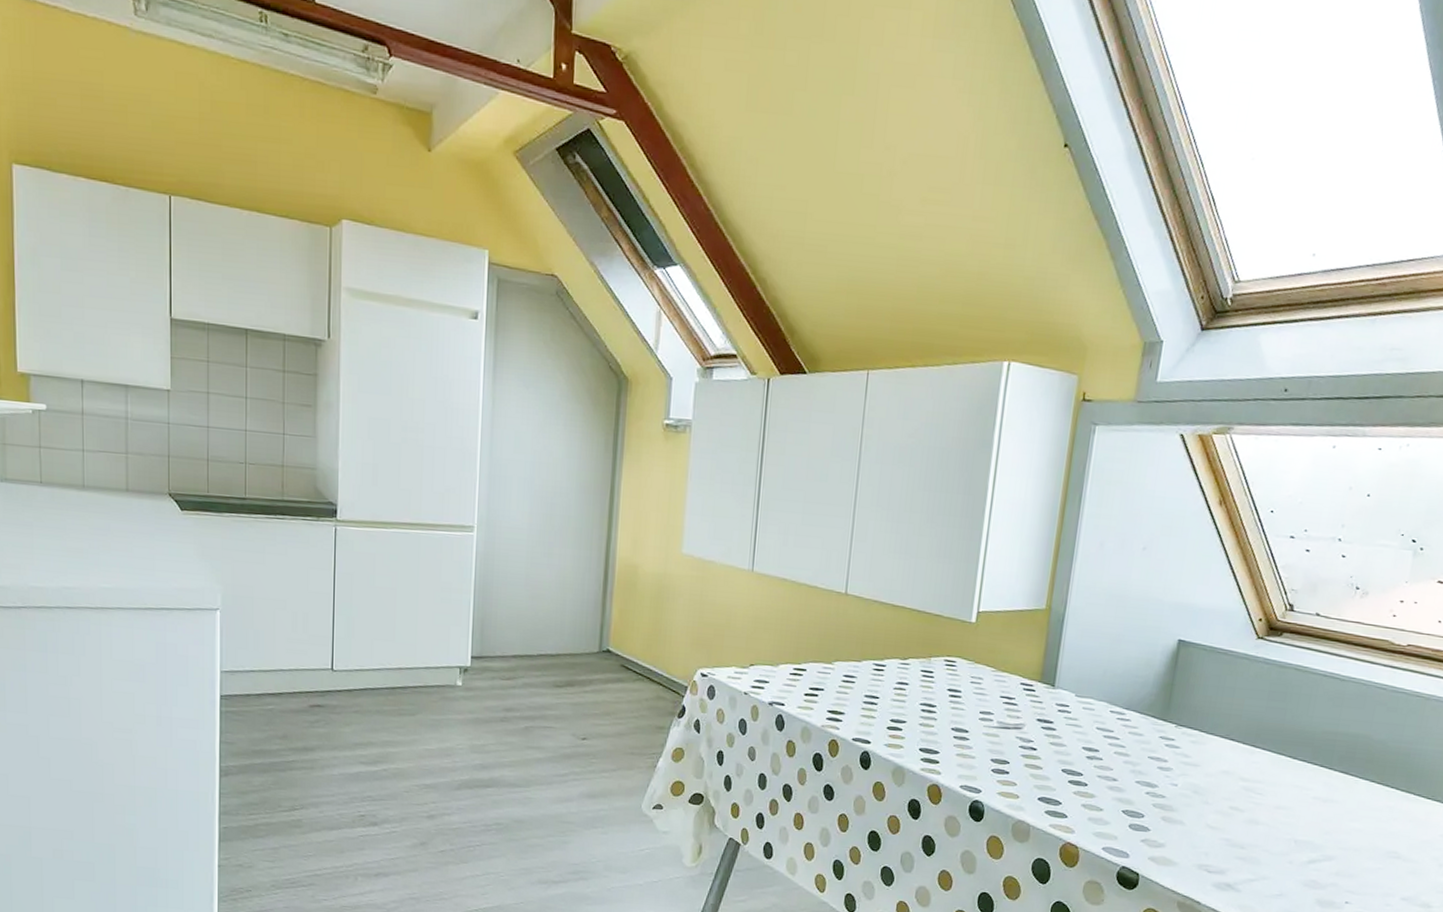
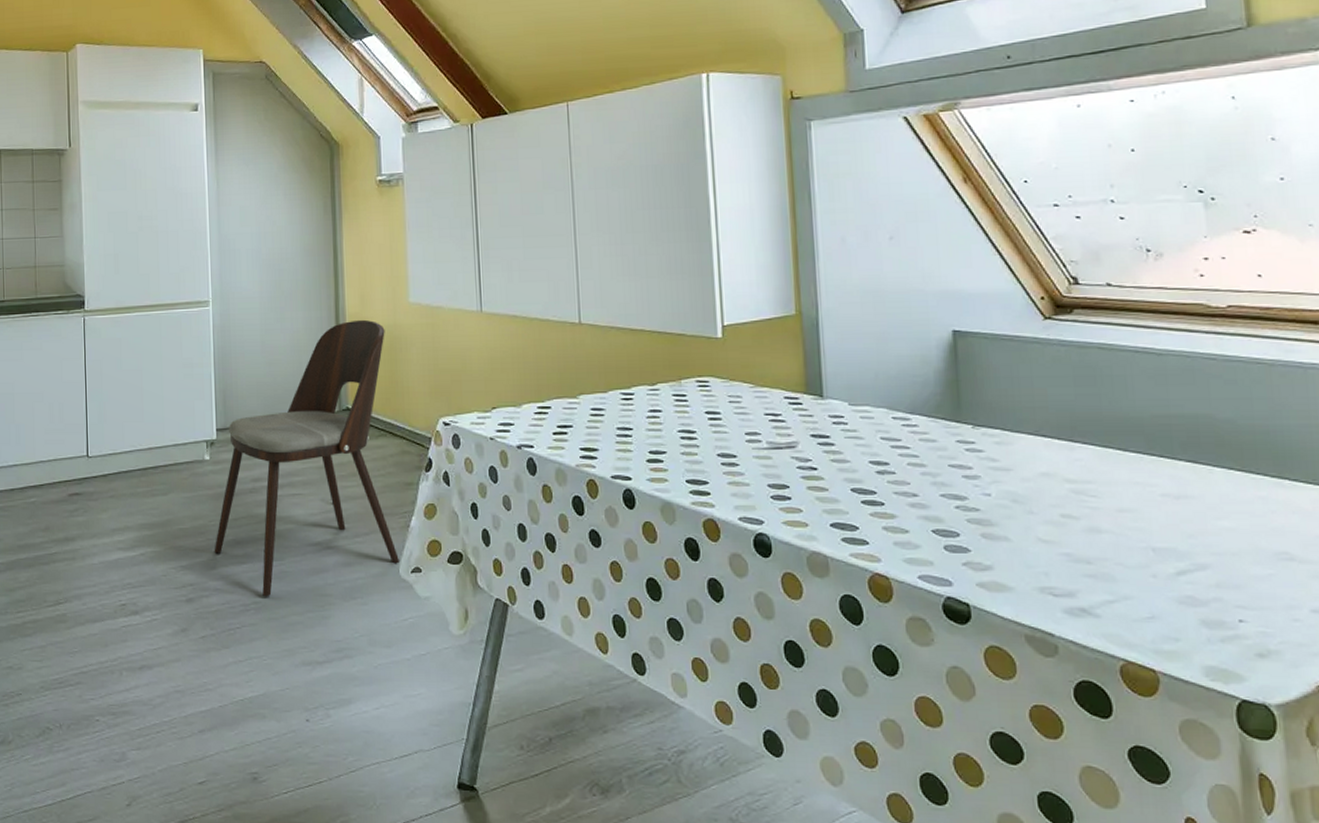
dining chair: none [459,564,654,820] -> present [214,319,401,597]

